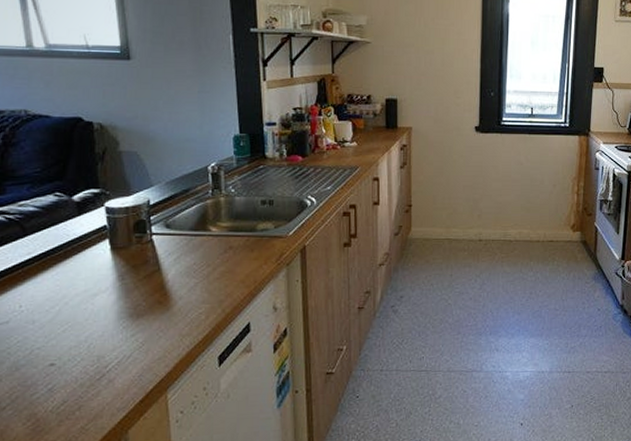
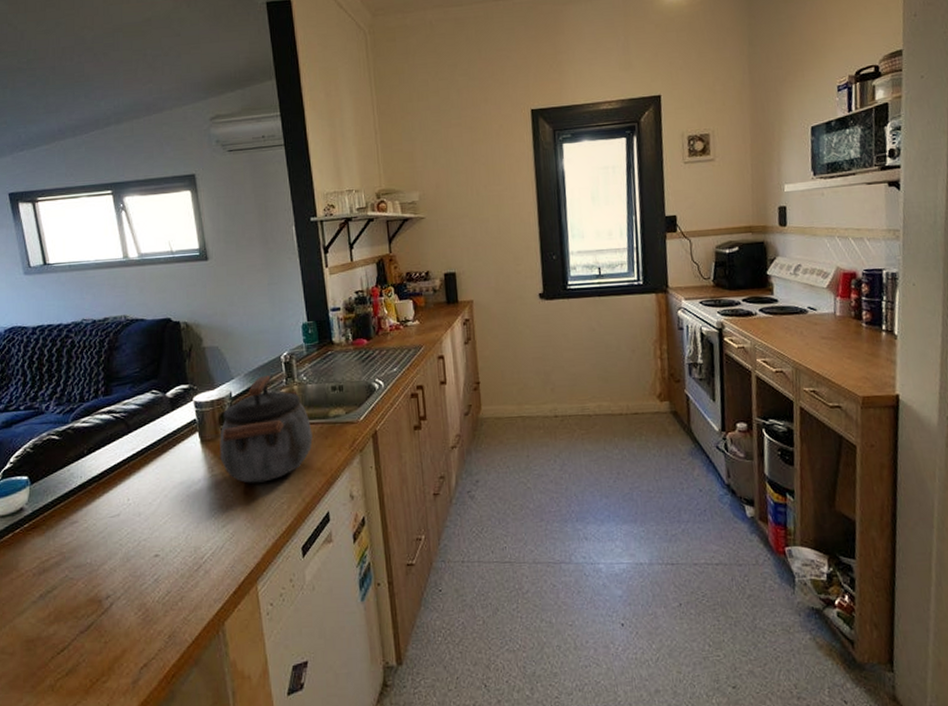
kettle: none [133,185,237,293] -> present [220,376,313,483]

